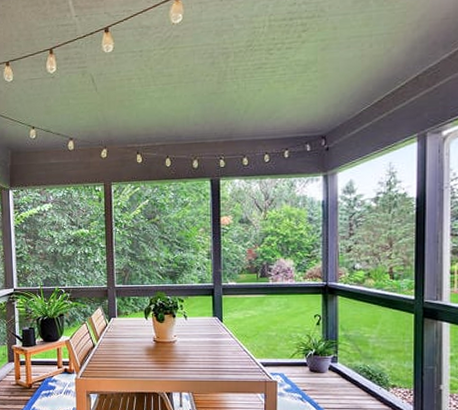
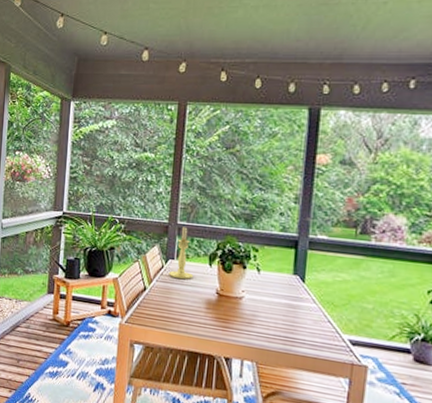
candle holder: none [112,289,134,334] -> present [168,227,194,280]

